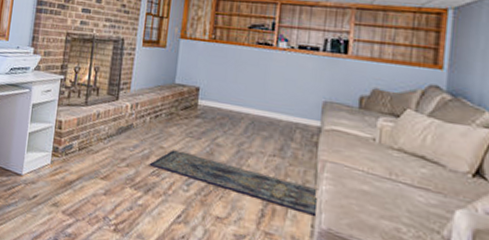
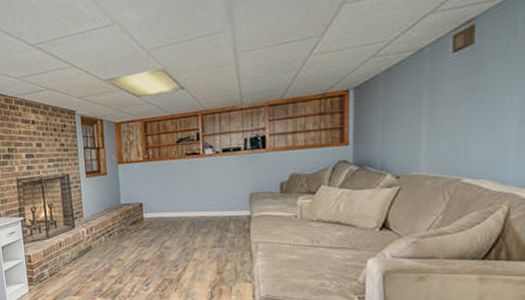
rug: present [149,150,319,216] -> none [111,259,256,288]

